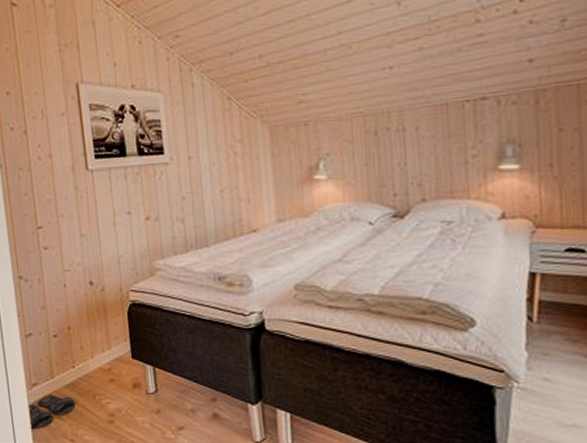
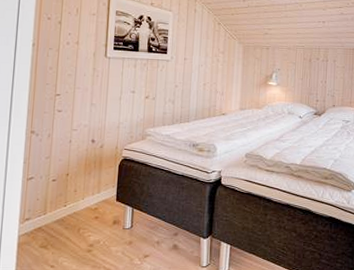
slippers: present [29,395,76,429] -> none [14,228,61,257]

